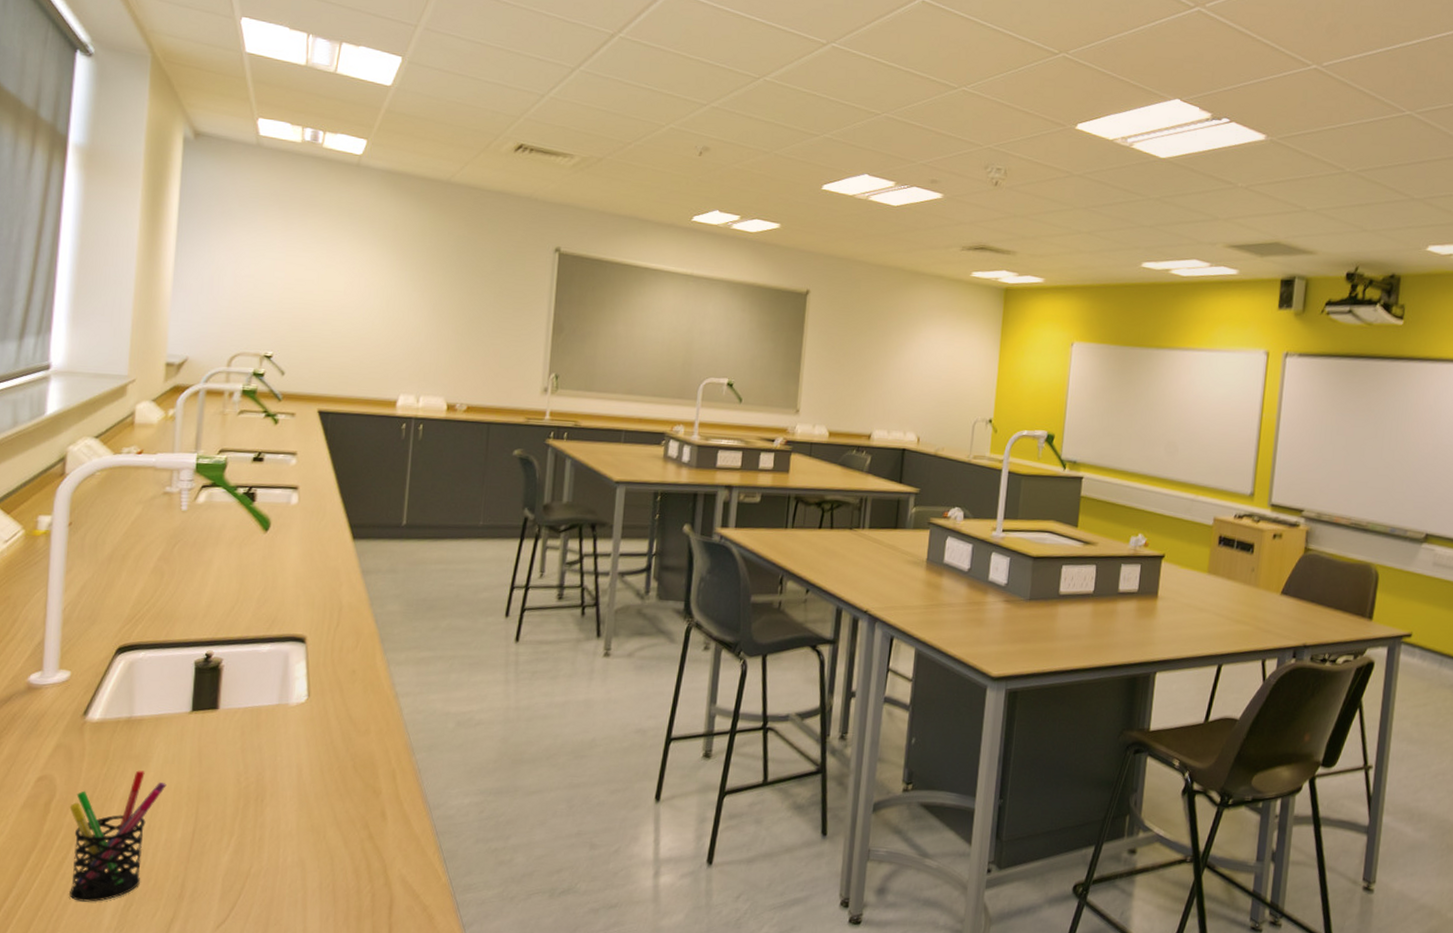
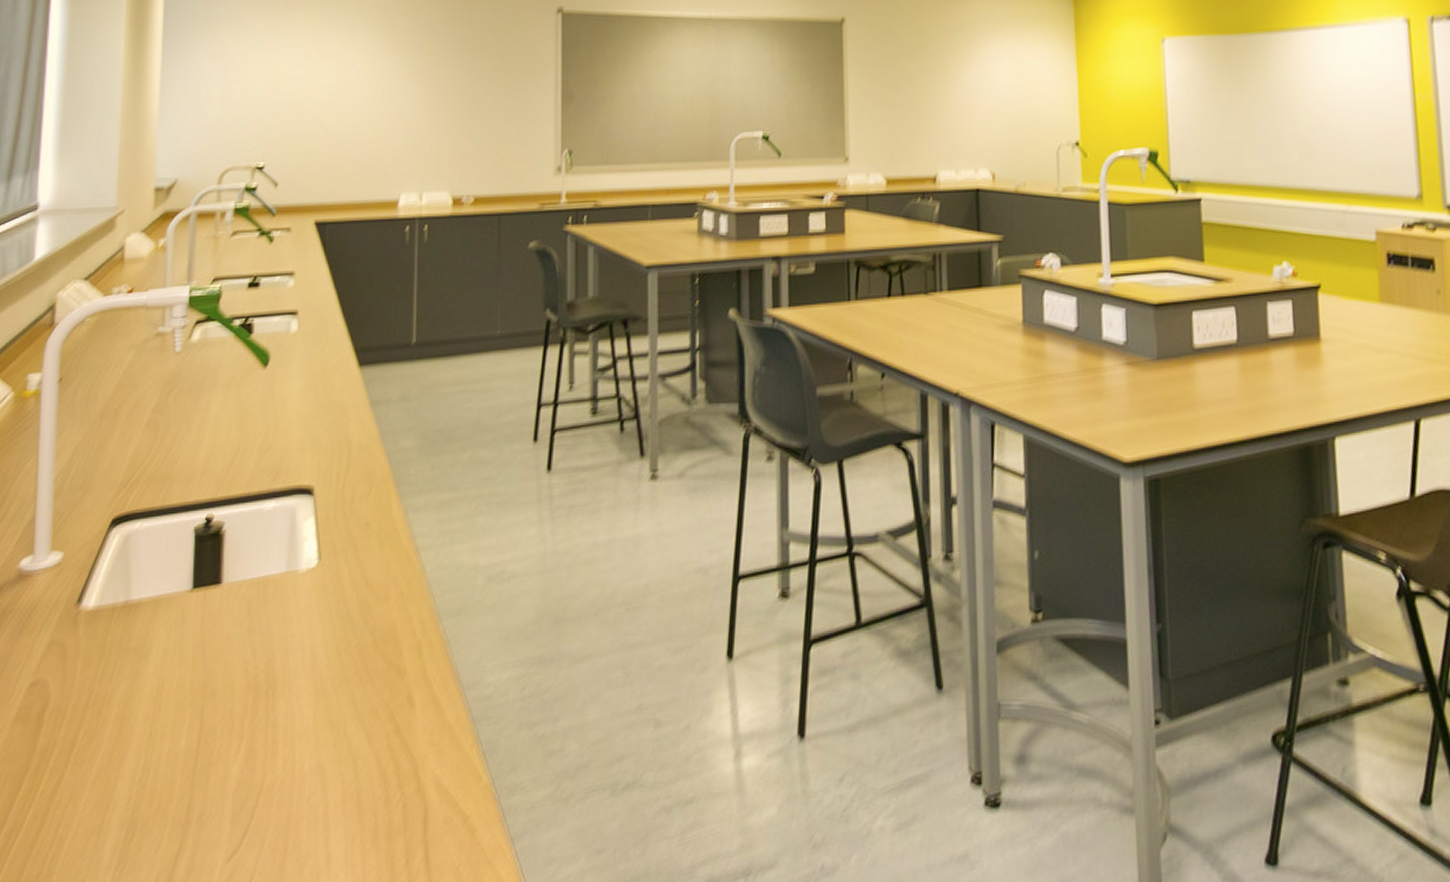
pen holder: present [69,770,167,902] -> none [64,666,168,835]

